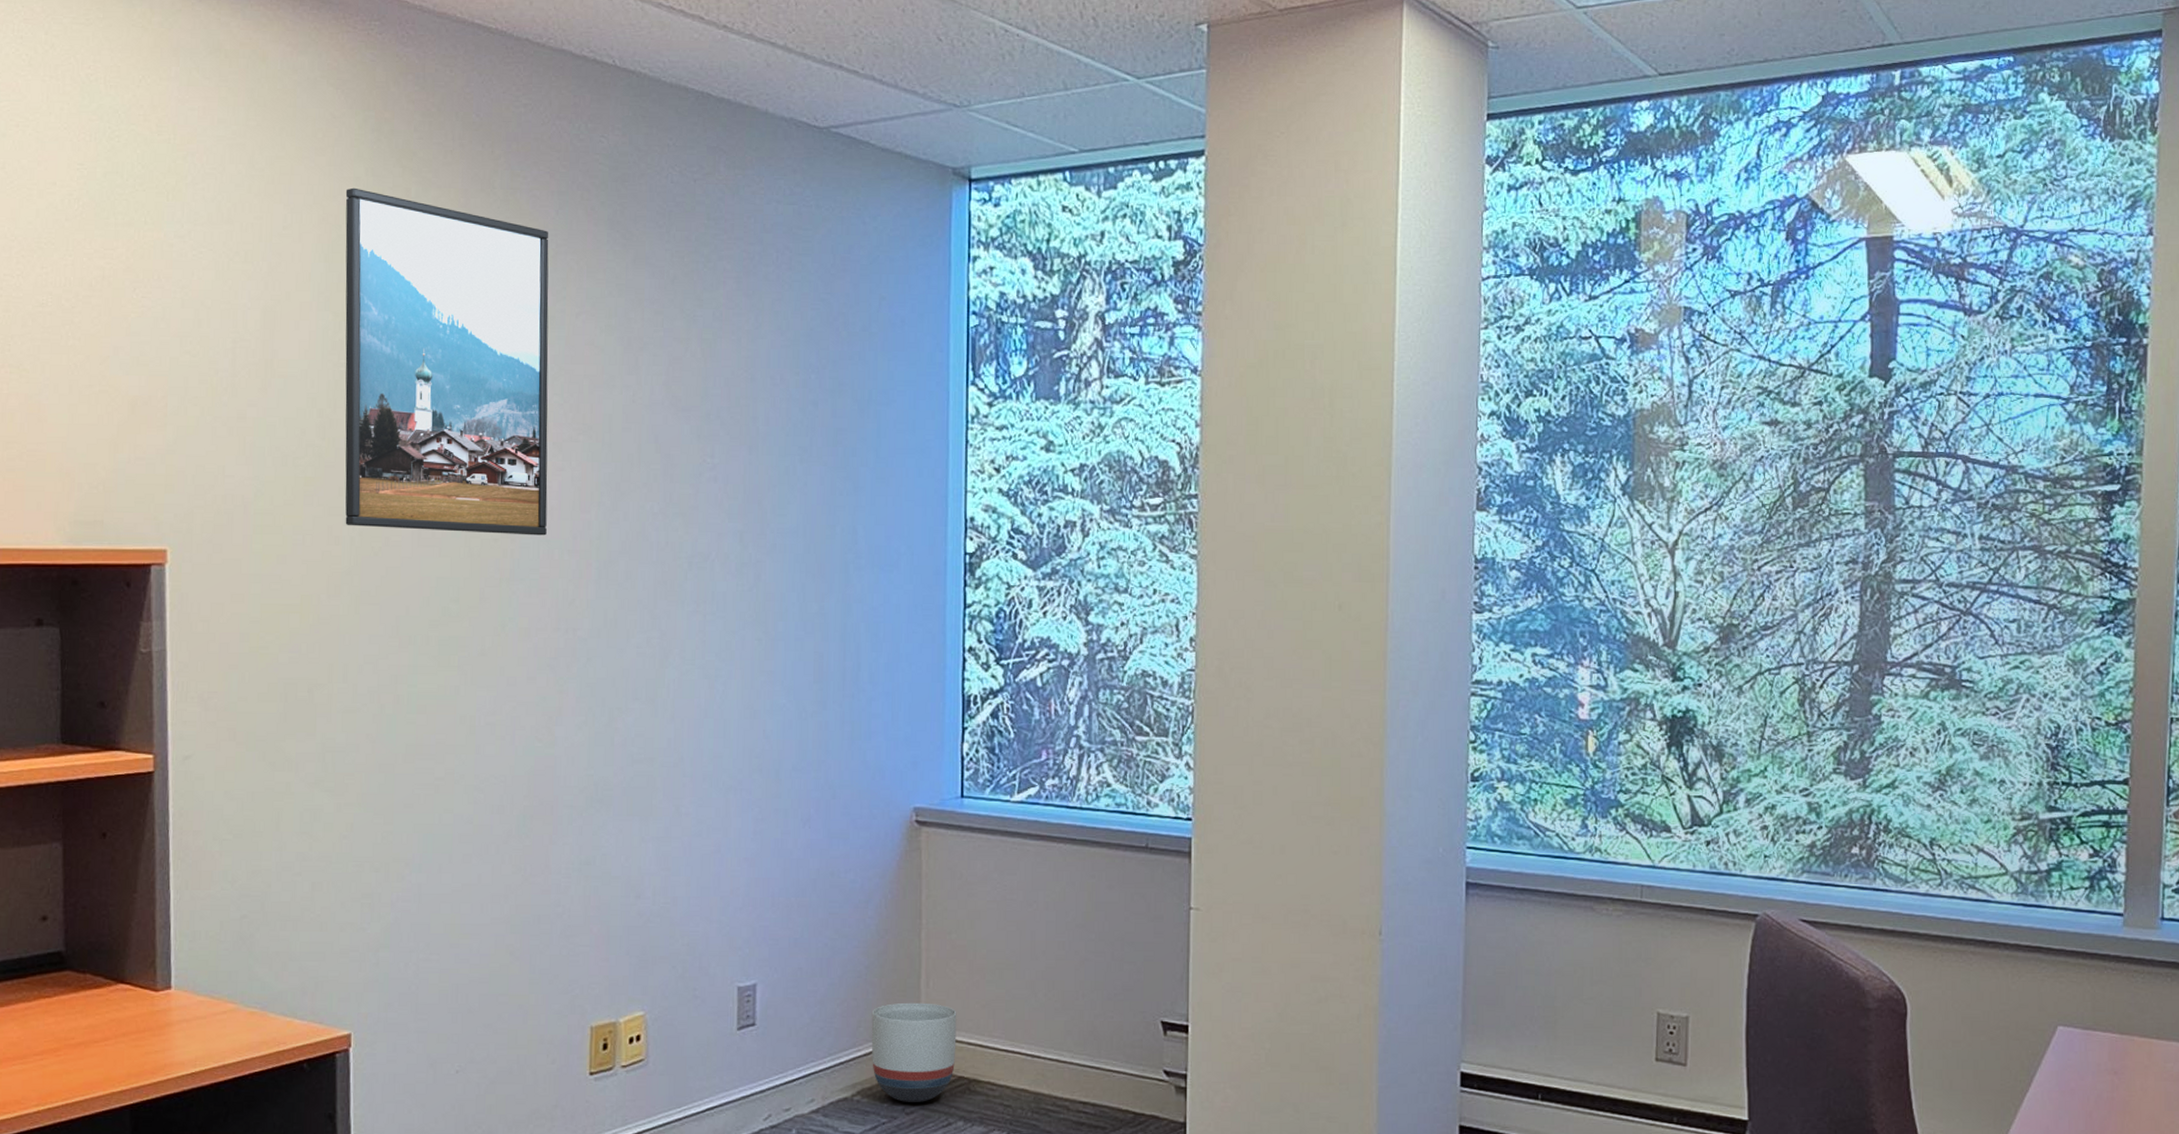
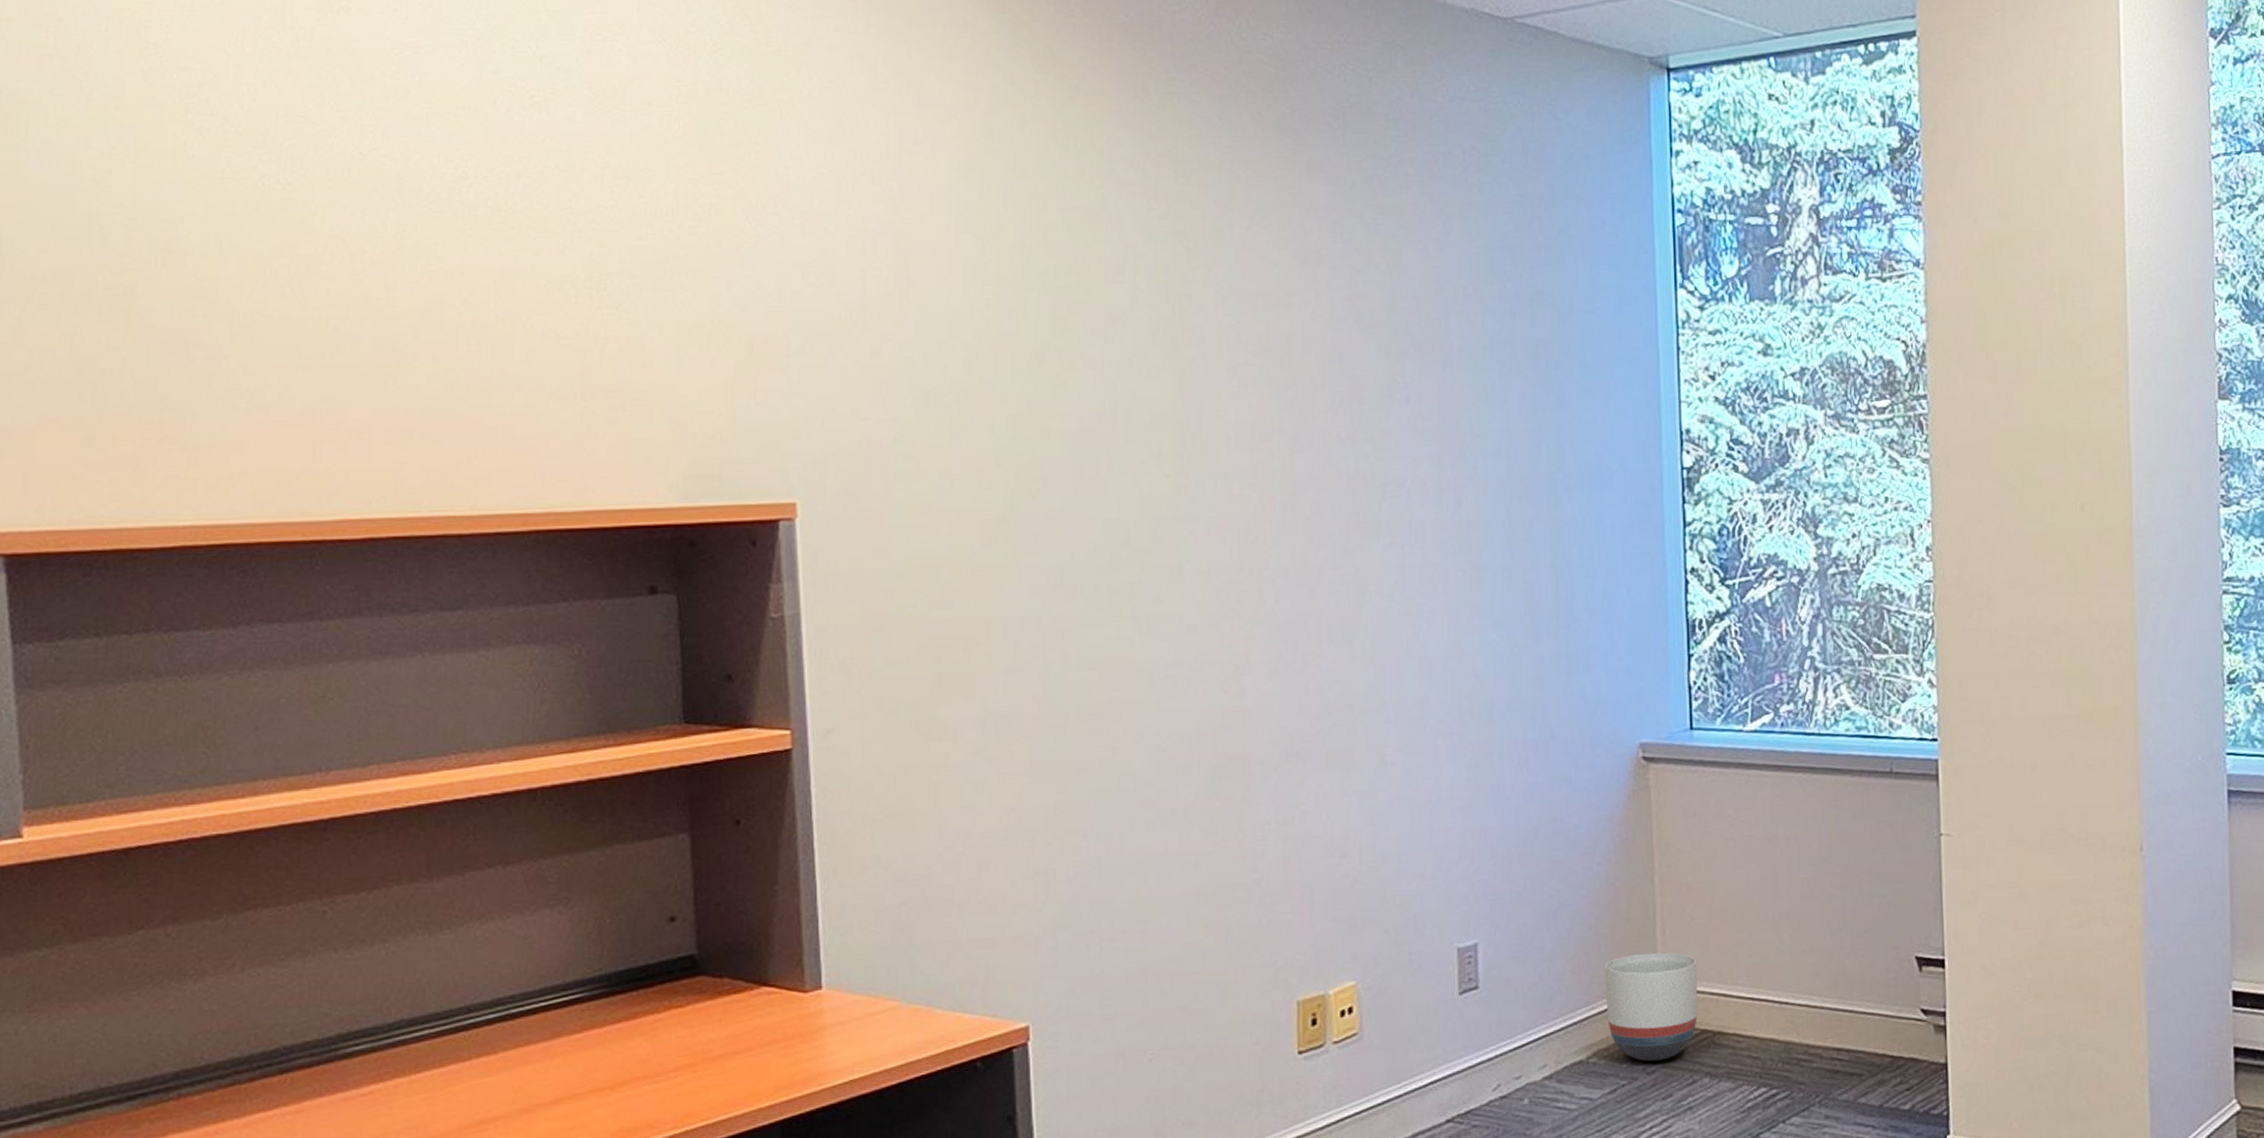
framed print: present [345,187,549,536] -> none [982,98,1224,470]

